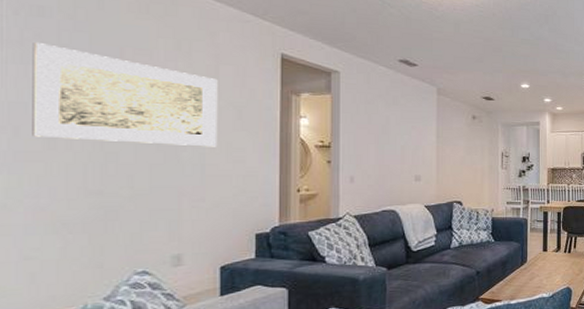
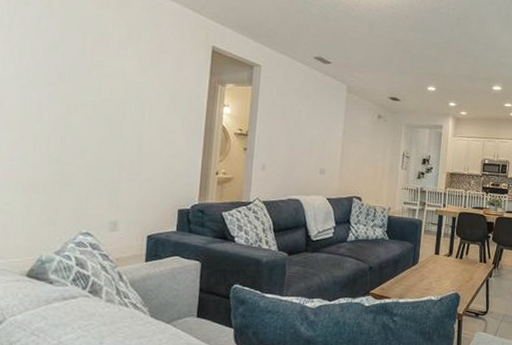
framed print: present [32,43,218,147] -> none [13,28,158,128]

